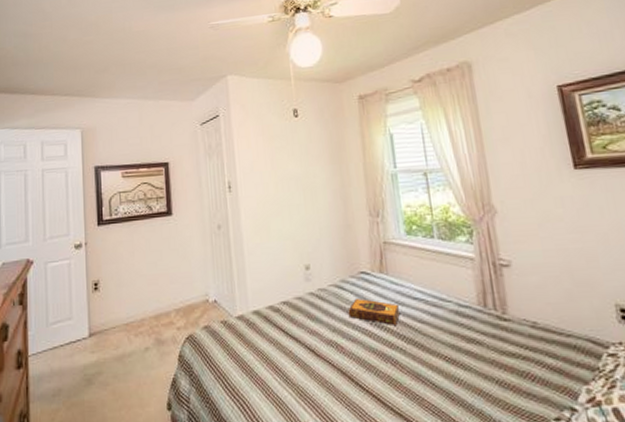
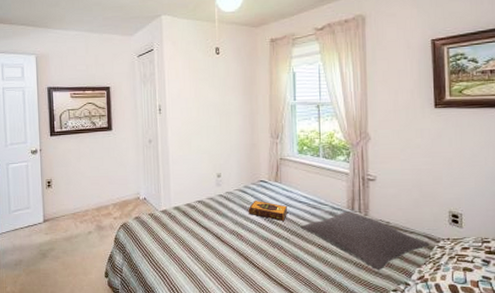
pillow: none [418,309,597,391] -> present [300,211,430,271]

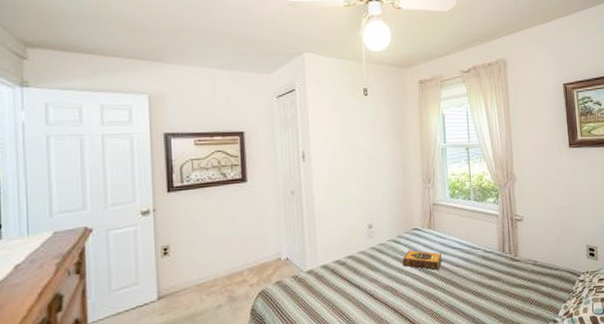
pillow: present [300,211,430,271] -> none [455,253,573,312]

